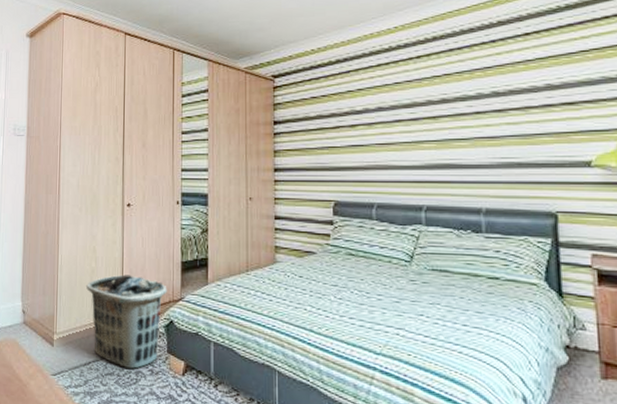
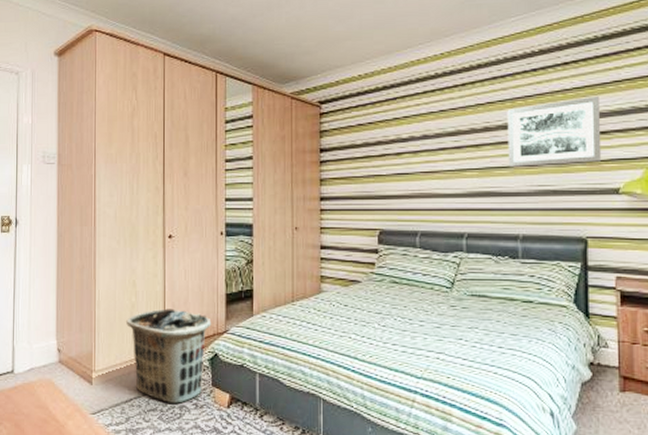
wall art: none [465,66,570,139] -> present [507,95,602,167]

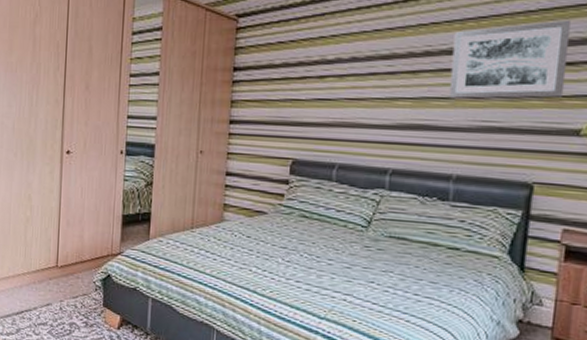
clothes hamper: present [126,308,212,404] -> none [20,225,106,320]

